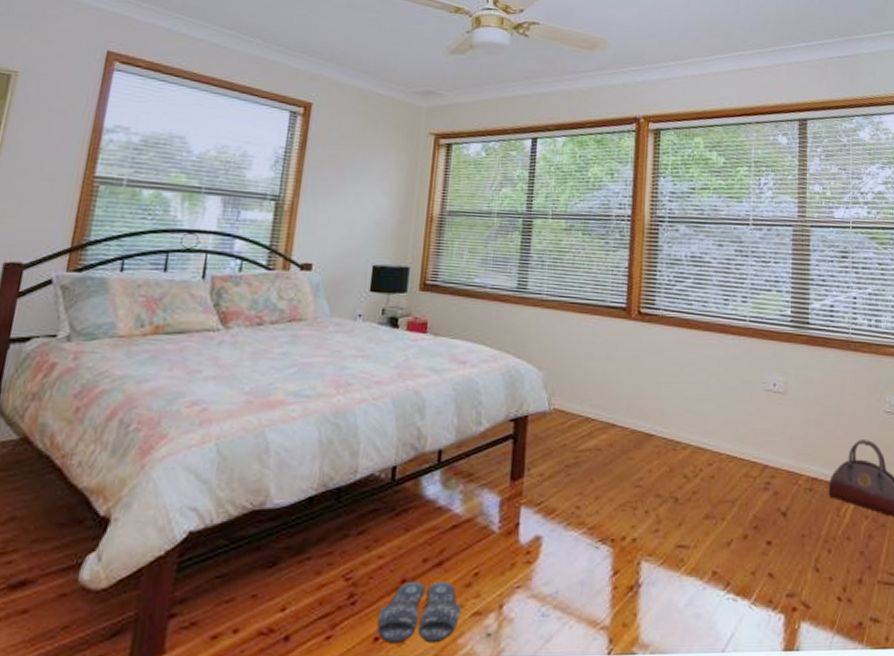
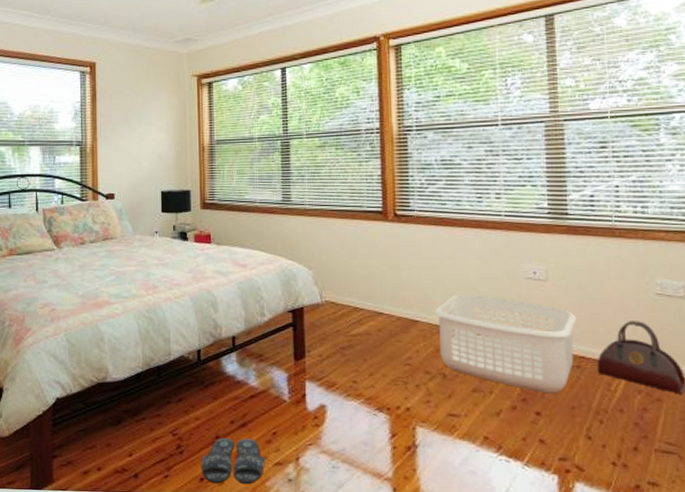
clothes hamper: none [671,405,811,520] -> present [434,294,576,394]

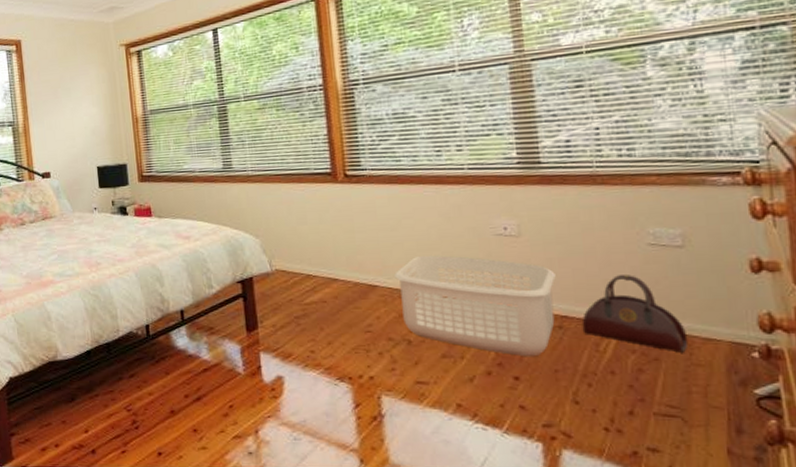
slippers: present [201,437,266,484] -> none [157,412,224,457]

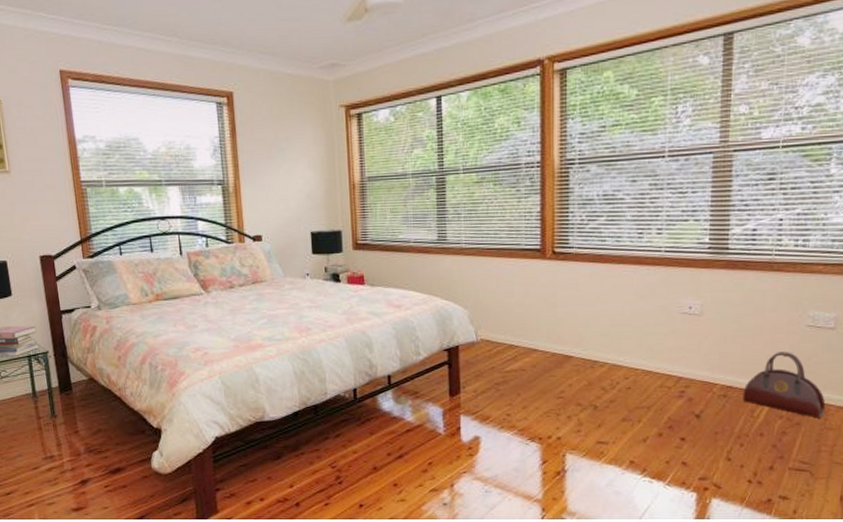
clothes hamper: present [394,255,556,357] -> none [589,329,727,421]

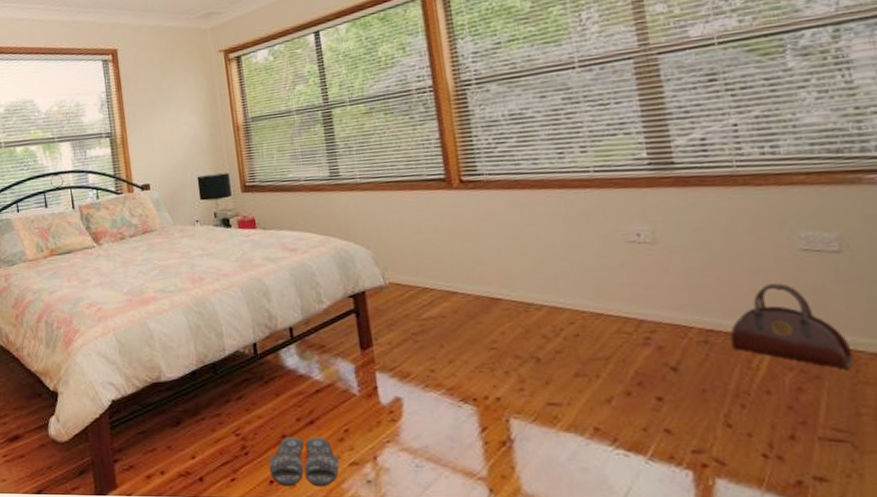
slippers: none [360,468,422,508] -> present [268,436,340,486]

